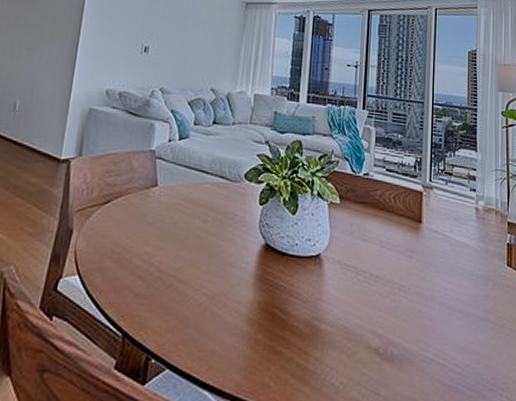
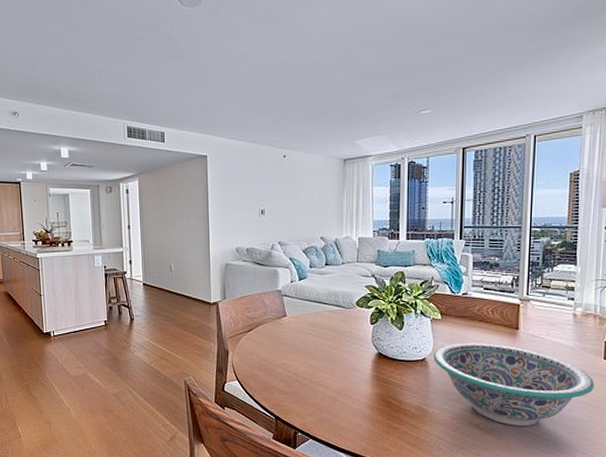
decorative bowl: none [329,236,499,352] -> present [433,343,594,426]

